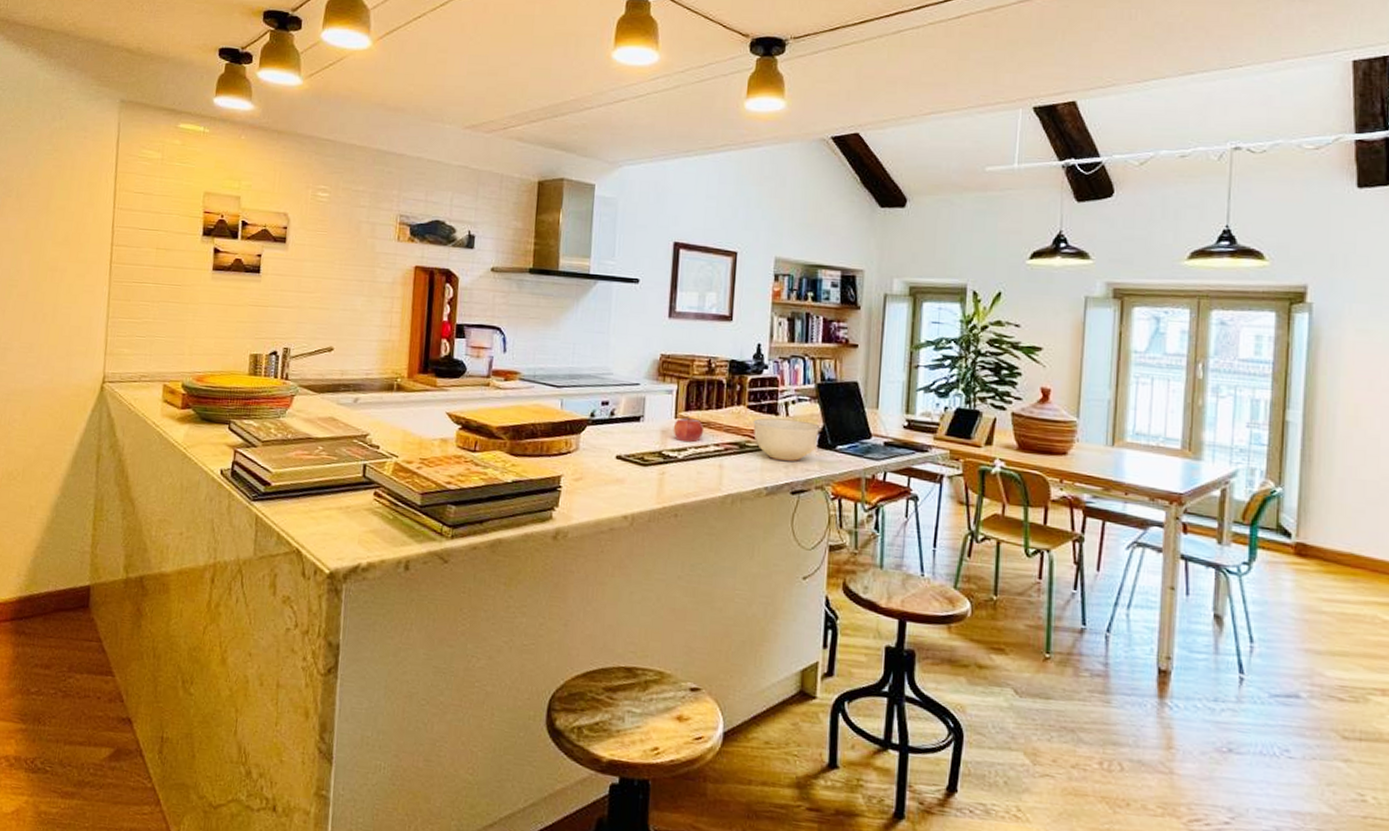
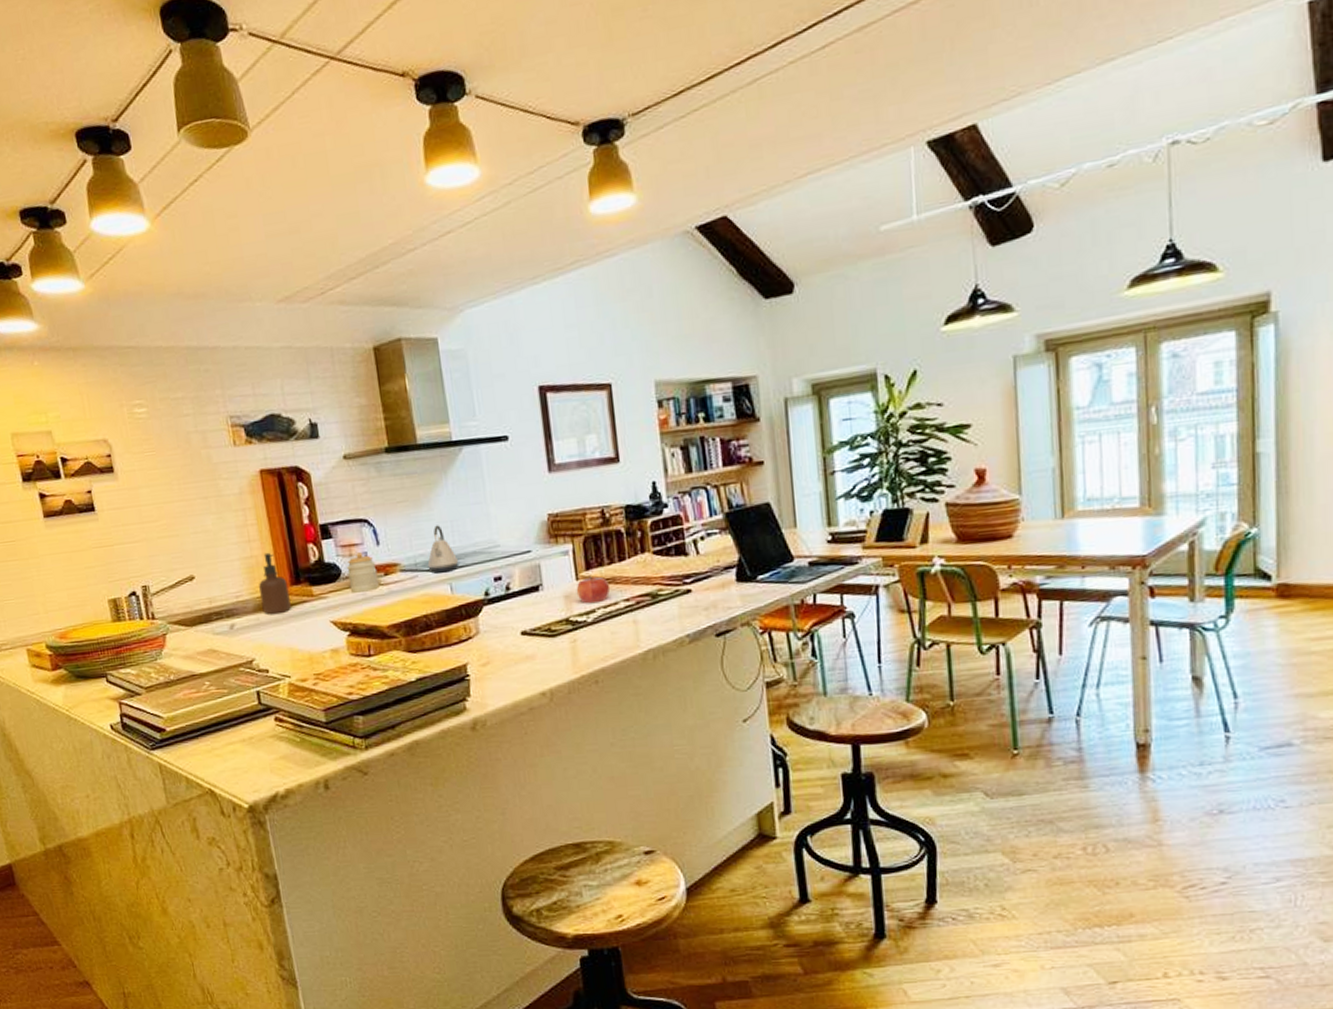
soap dispenser: none [387,339,416,398] -> present [258,552,291,616]
jar: none [470,356,499,393] -> present [347,552,379,594]
kettle: none [545,345,574,390] -> present [427,525,459,575]
bowl: present [753,417,821,462] -> none [661,556,737,604]

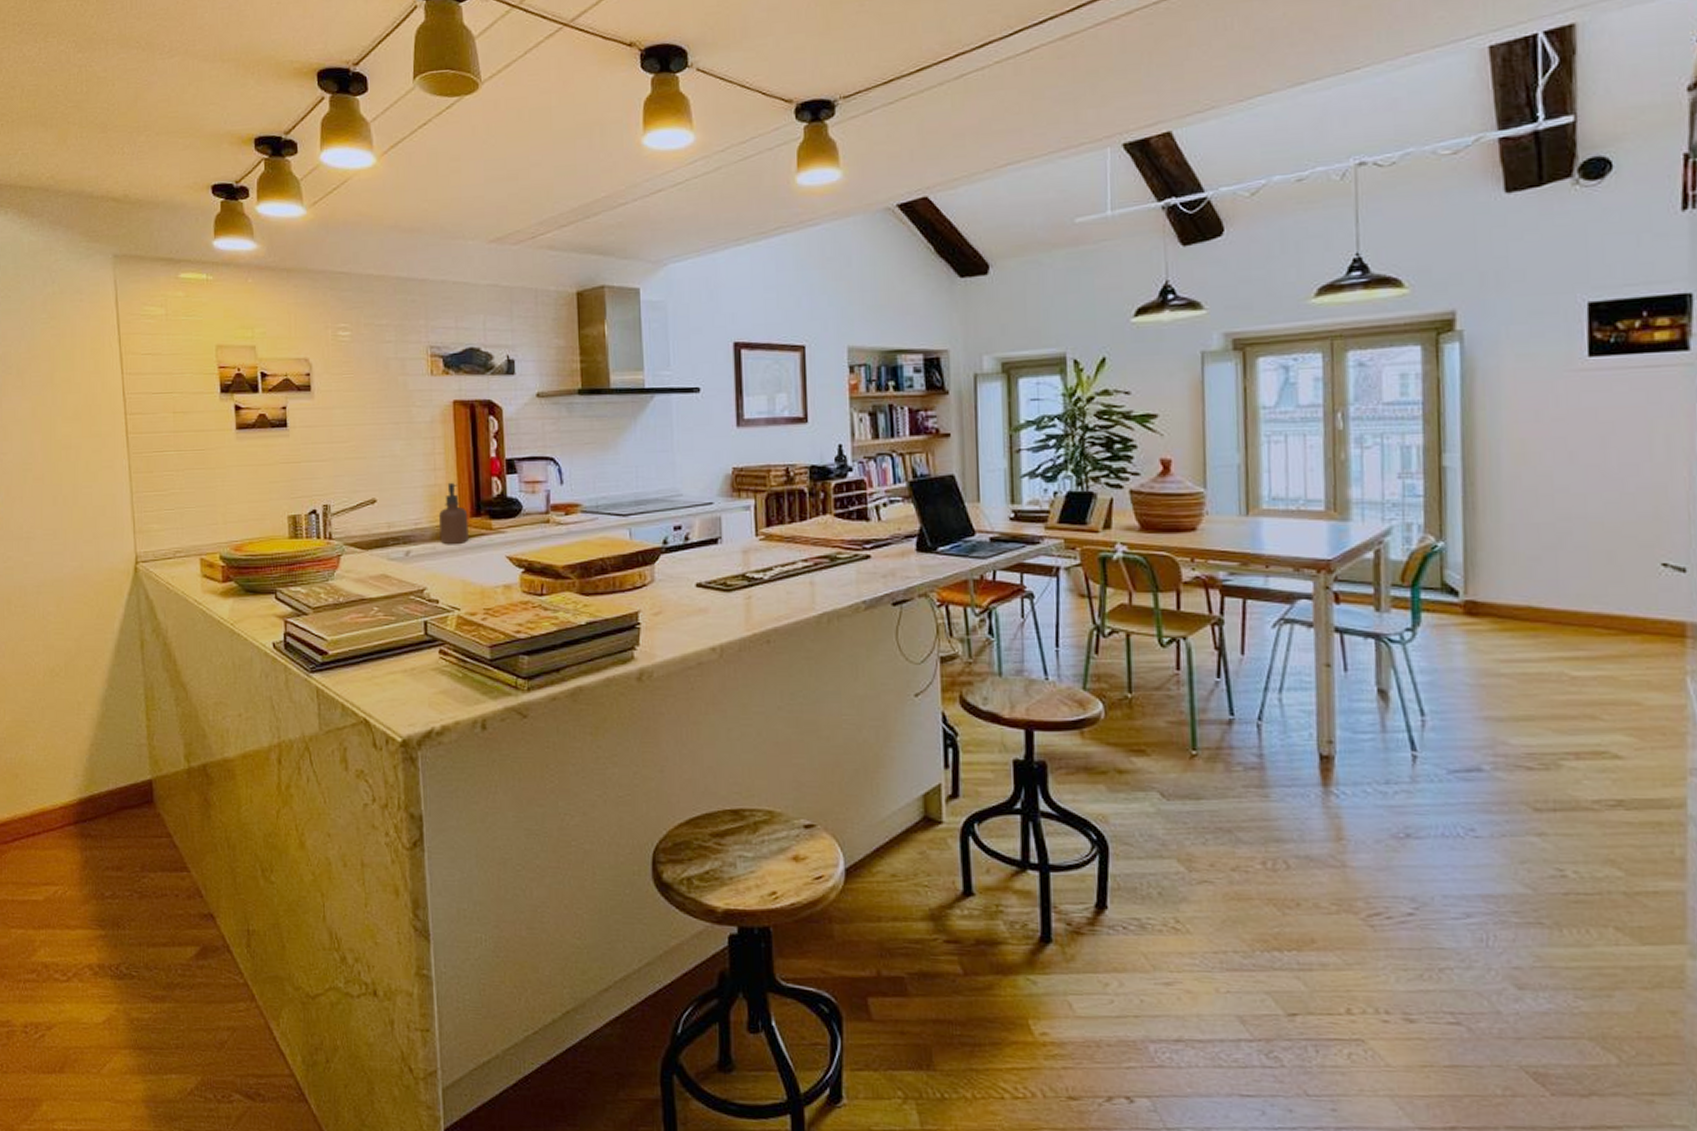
jar: present [347,552,379,594] -> none [528,490,559,531]
kettle: present [427,525,459,575] -> none [609,469,640,519]
fruit: present [576,575,611,604] -> none [755,533,790,561]

